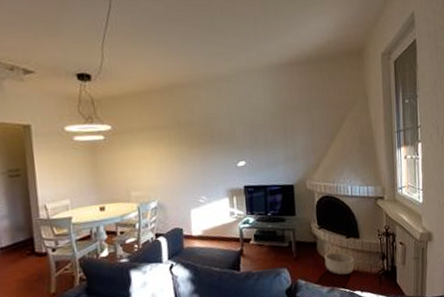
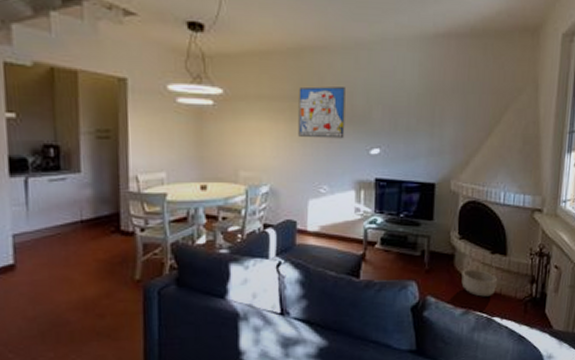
wall art: none [173,114,215,158] -> present [298,86,345,139]

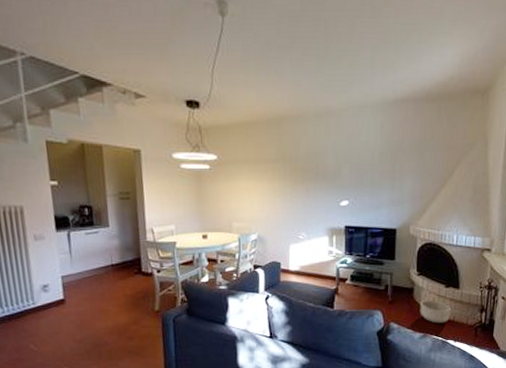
wall art: present [298,86,345,139] -> none [279,150,318,194]

